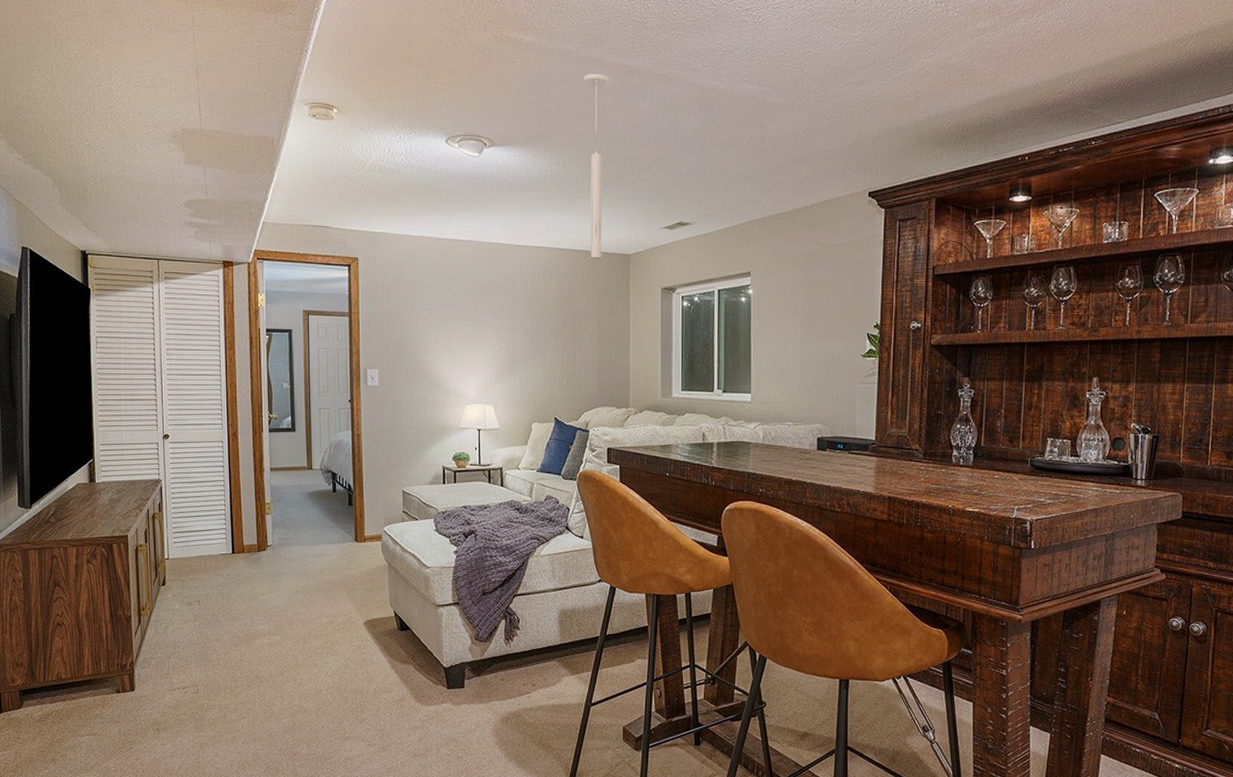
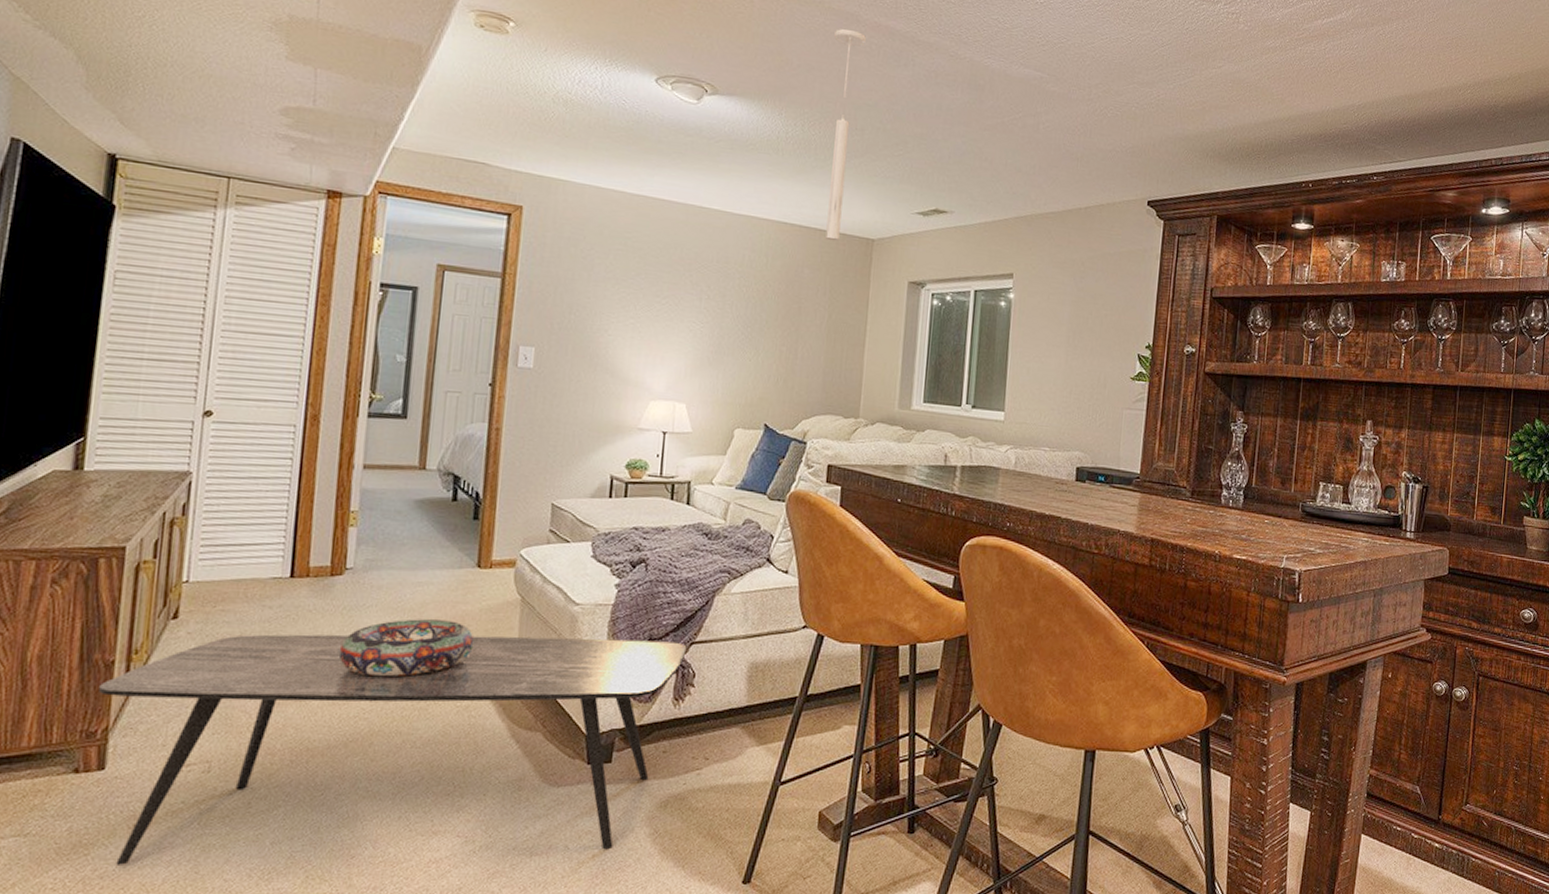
coffee table: none [124,593,511,756] -> present [99,634,687,865]
decorative bowl: none [269,581,359,625] -> present [338,619,475,677]

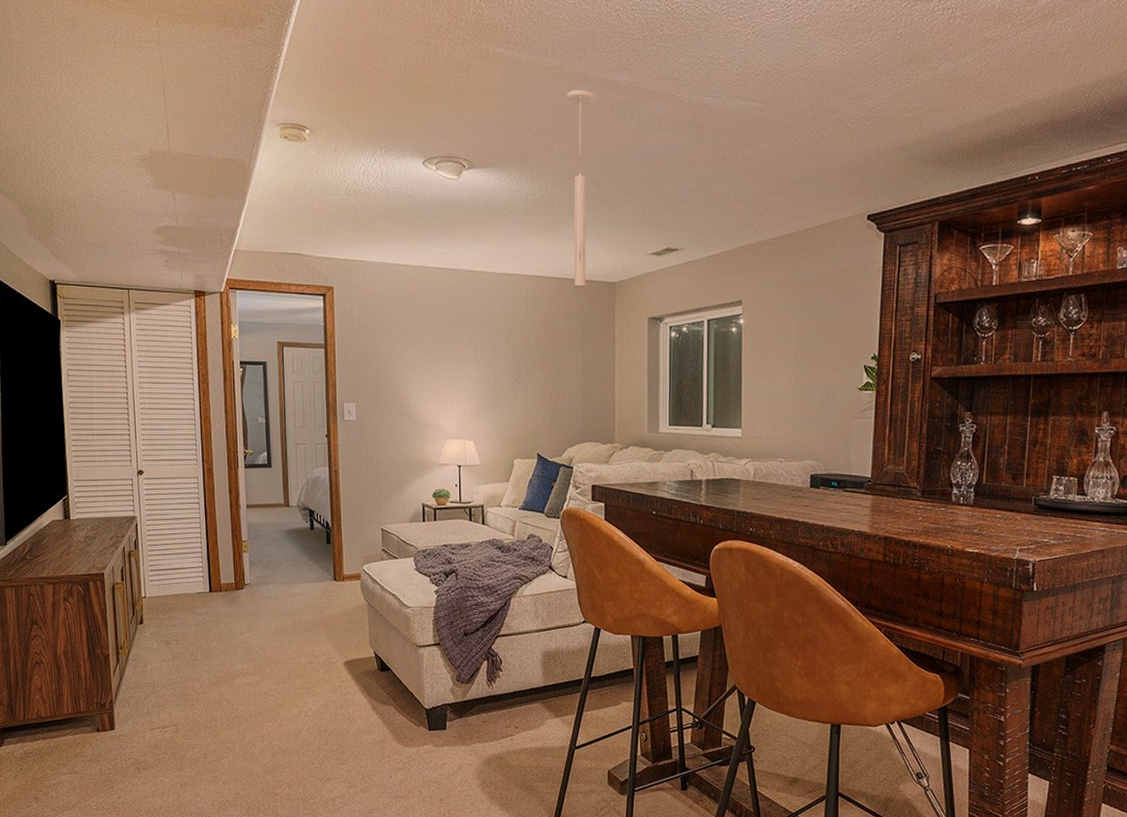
coffee table: present [99,634,687,865] -> none [103,633,494,795]
decorative bowl: present [338,619,475,677] -> none [248,621,339,665]

